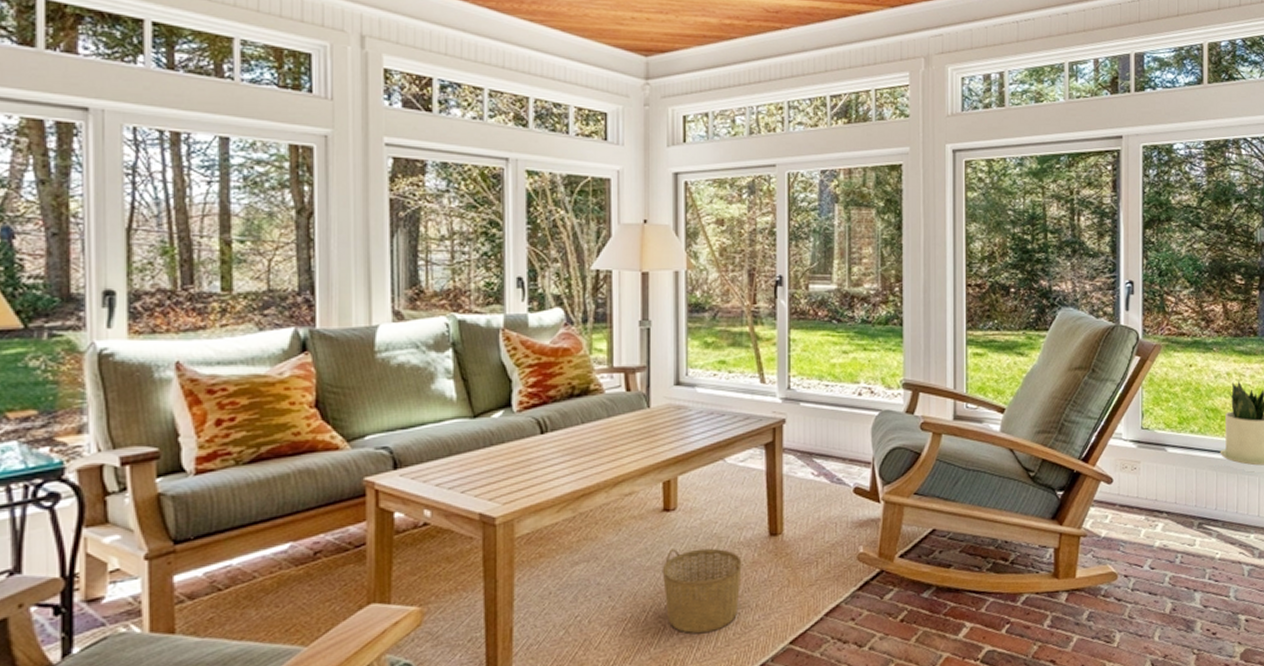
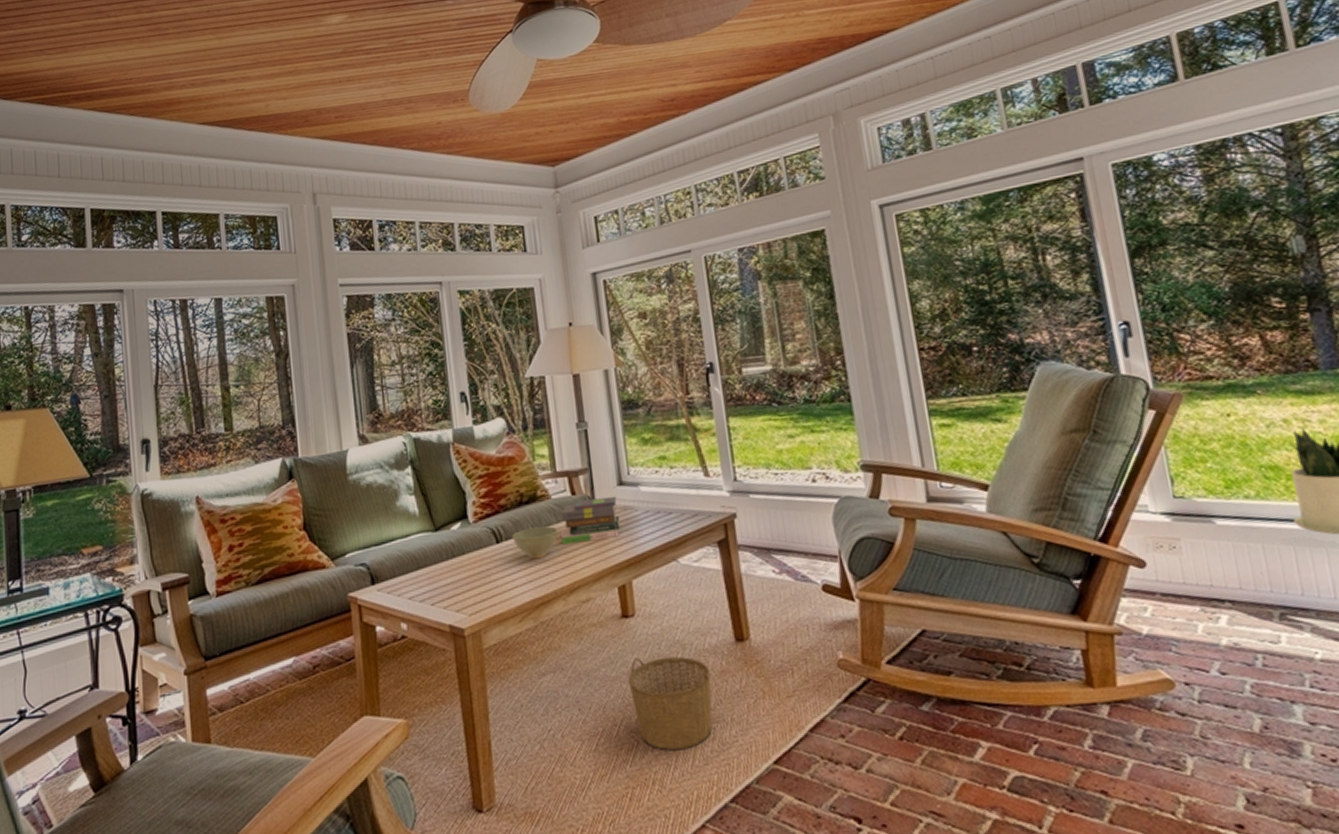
bowl: none [558,420,608,452] -> present [511,526,558,560]
books: none [610,395,673,440] -> present [560,496,621,545]

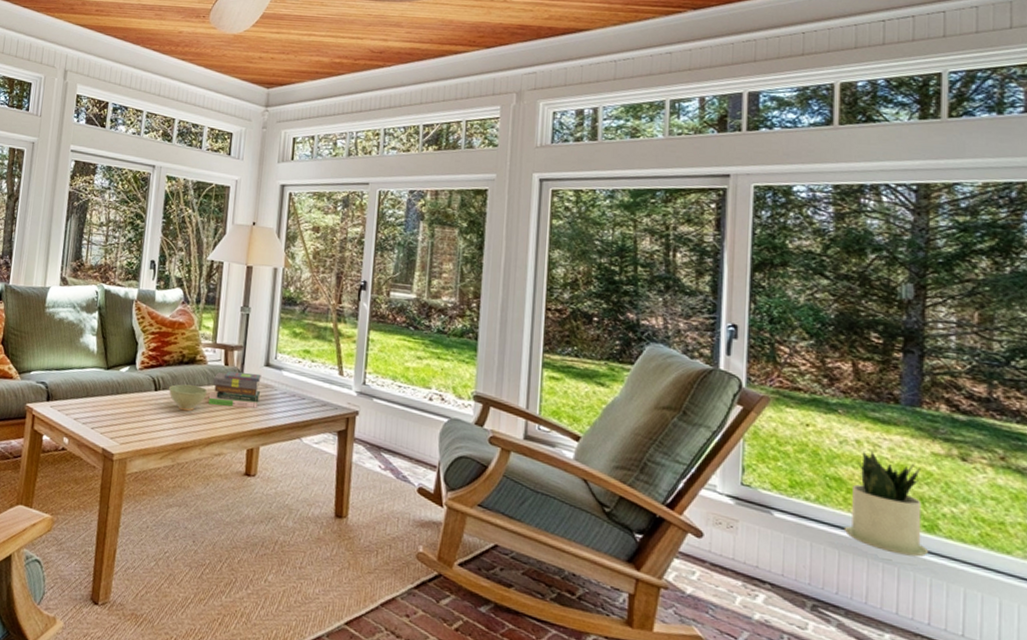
basket: present [627,656,713,751] -> none [238,510,308,595]

